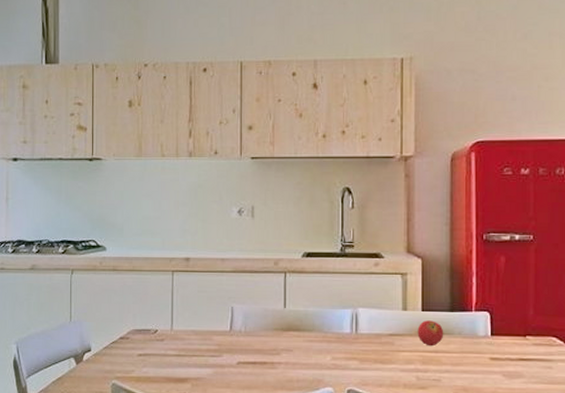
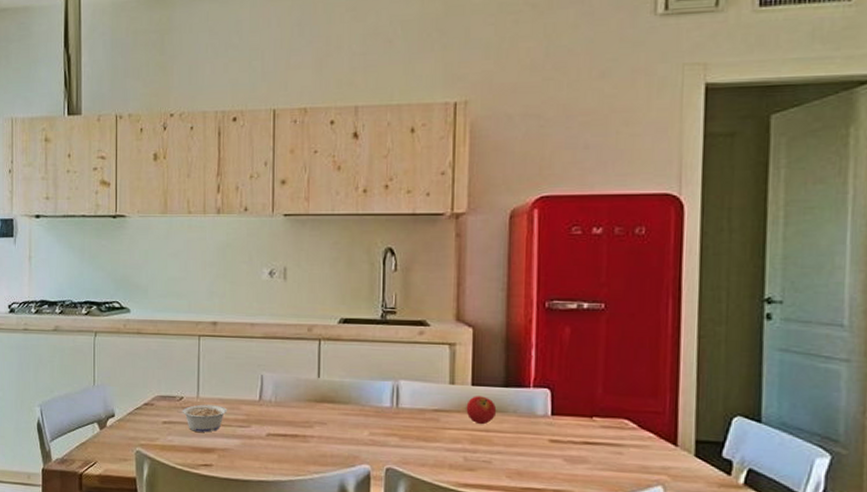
legume: none [152,336,200,363] -> present [177,404,227,432]

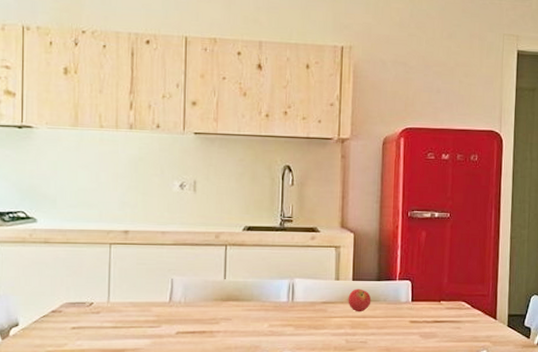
legume: present [177,404,227,432] -> none [87,309,138,335]

